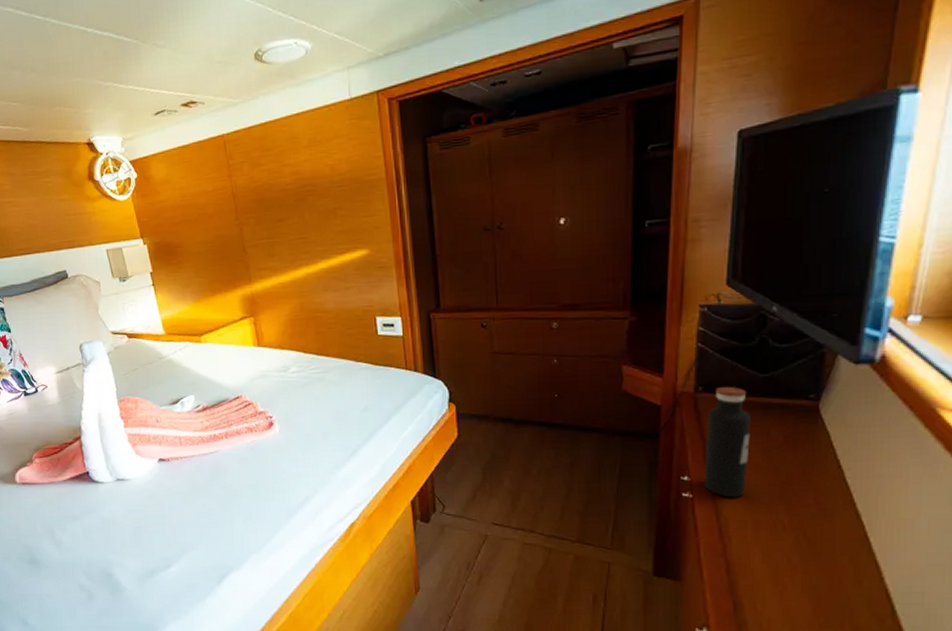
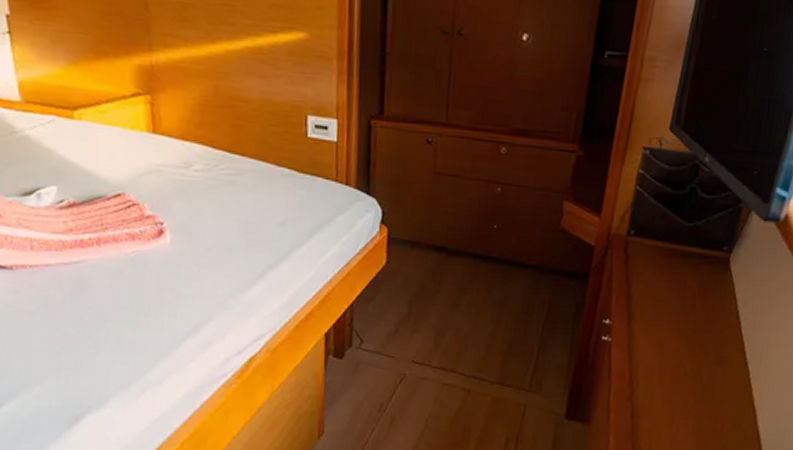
water bottle: present [704,386,750,498] -> none [622,231,673,343]

